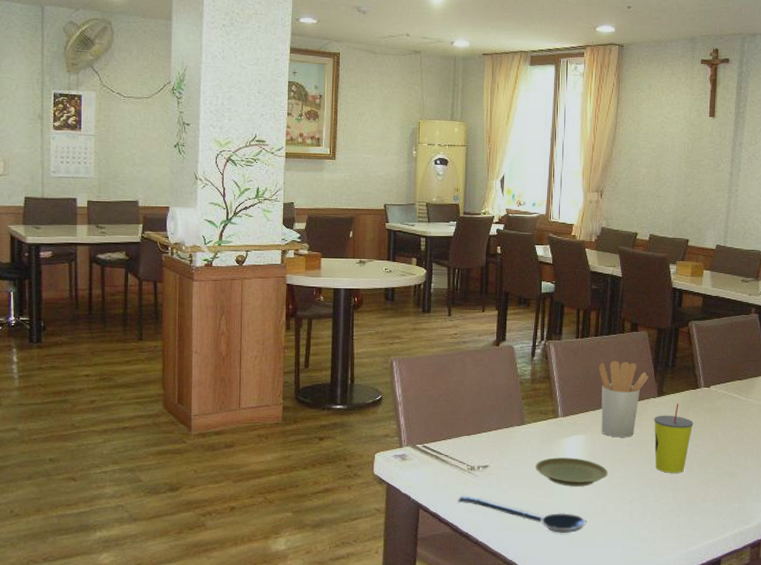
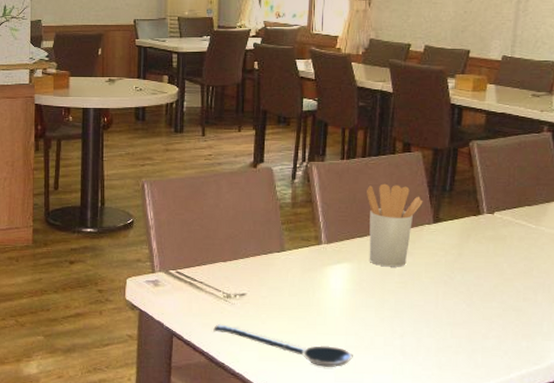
plate: present [535,457,609,486] -> none [296,287,377,318]
straw: present [654,403,694,473] -> none [429,230,475,307]

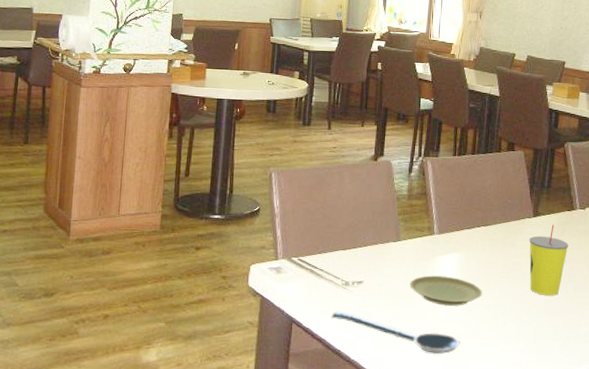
plate: none [296,287,377,318] -> present [410,275,483,306]
utensil holder: present [367,183,423,267] -> none [475,179,524,258]
straw: none [429,230,475,307] -> present [529,224,569,296]

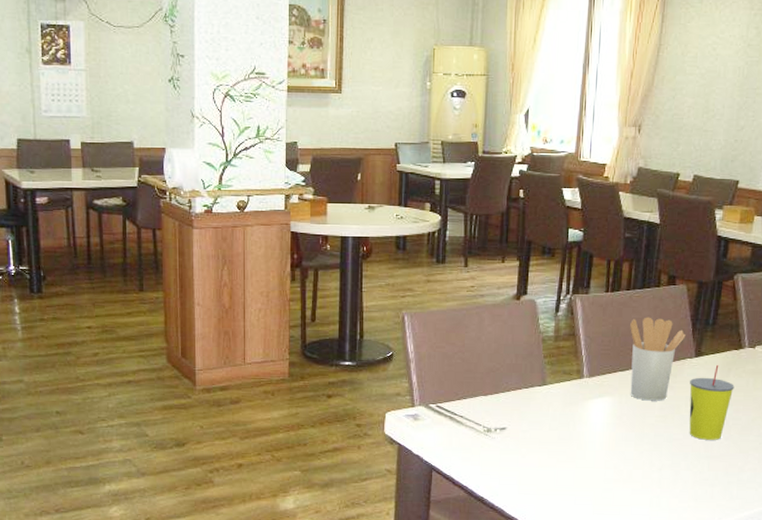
spoon: present [331,311,460,355] -> none [473,458,611,501]
plate: present [410,275,483,306] -> none [557,421,637,452]
utensil holder: none [475,179,524,258] -> present [630,317,686,401]

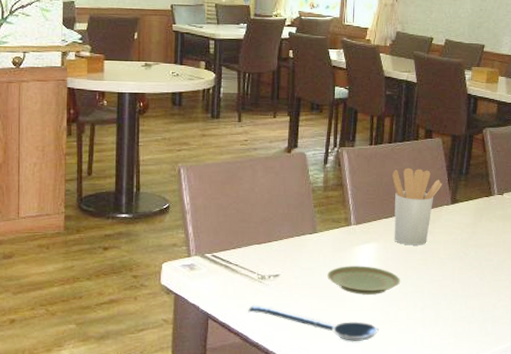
spoon: none [473,458,611,501] -> present [248,305,379,342]
plate: none [557,421,637,452] -> present [327,266,401,295]
straw: present [689,364,735,440] -> none [447,210,486,280]

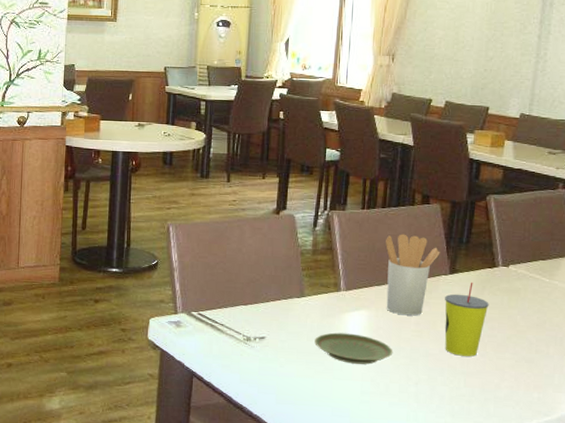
spoon: present [248,305,379,342] -> none [233,366,368,413]
straw: none [447,210,486,280] -> present [445,282,489,357]

